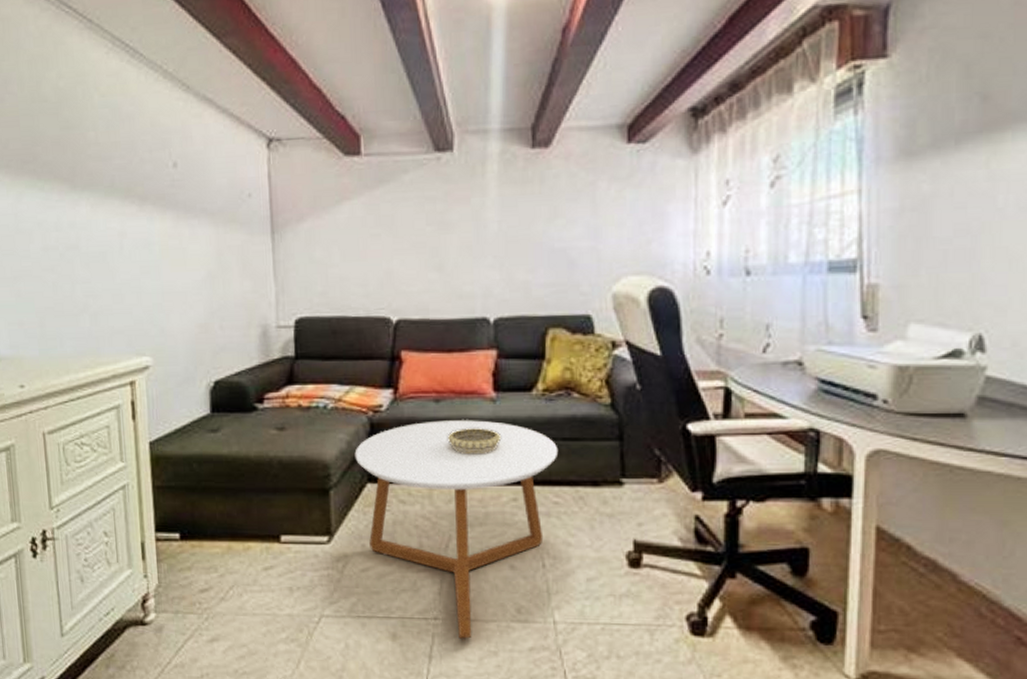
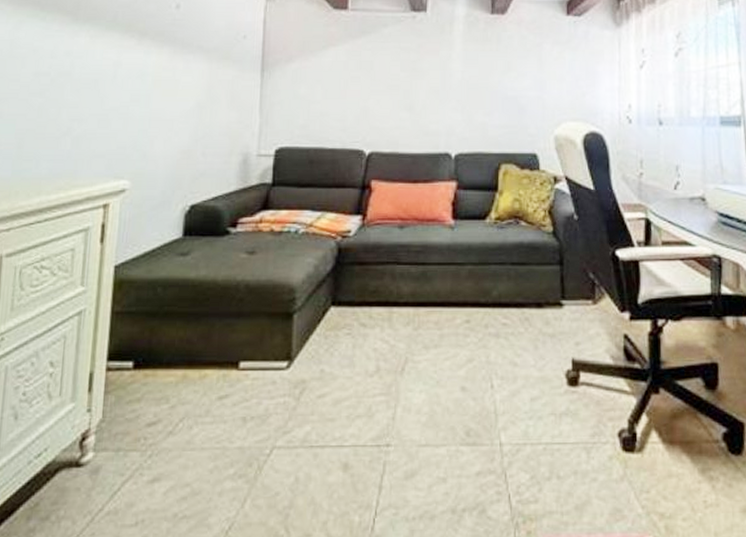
coffee table: present [354,420,559,639] -> none [321,245,508,466]
decorative bowl: present [447,428,502,455] -> none [408,253,458,278]

